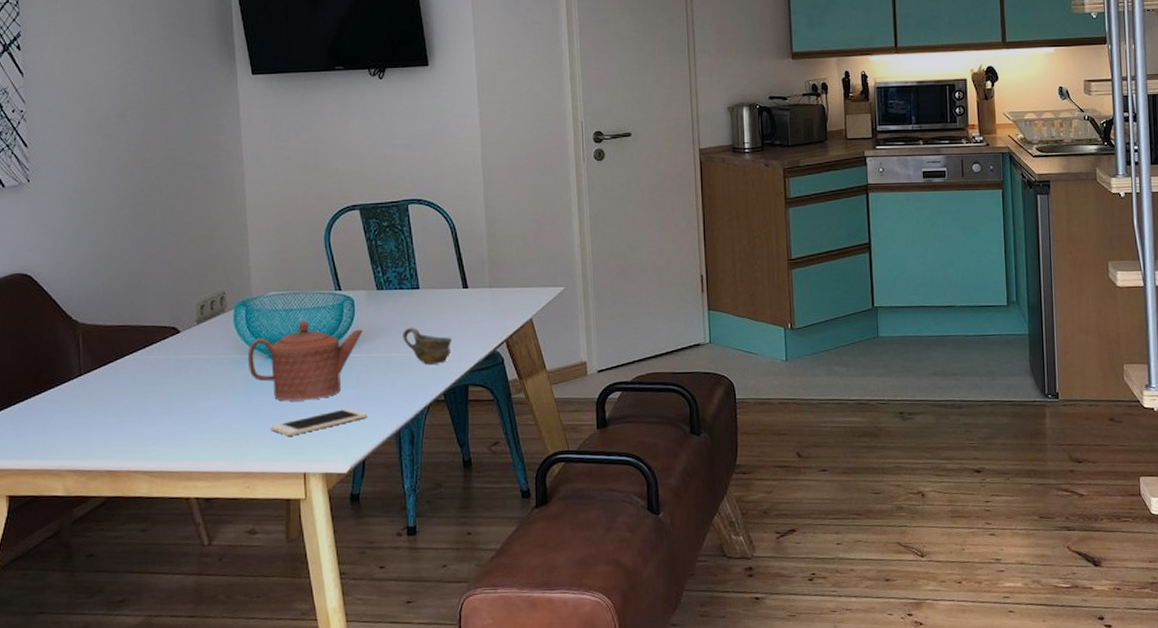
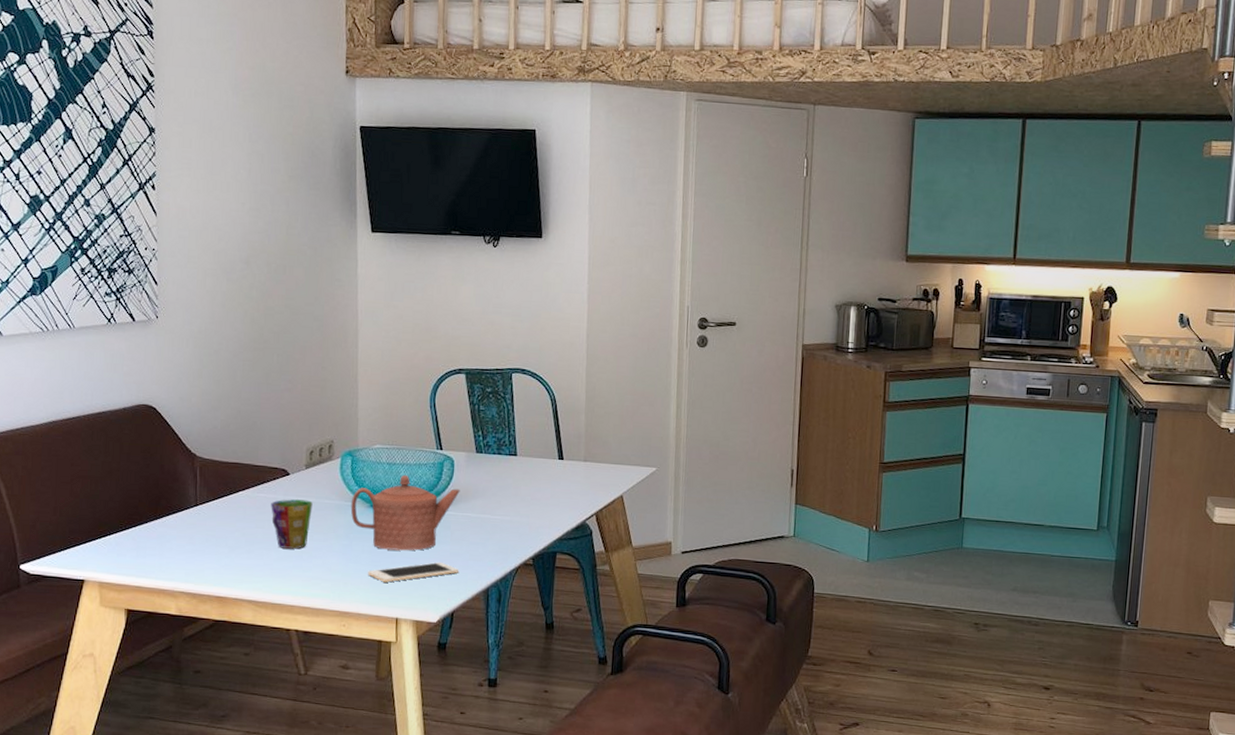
cup: none [162,357,207,412] -> present [271,499,313,549]
cup: present [403,327,453,365] -> none [497,491,545,530]

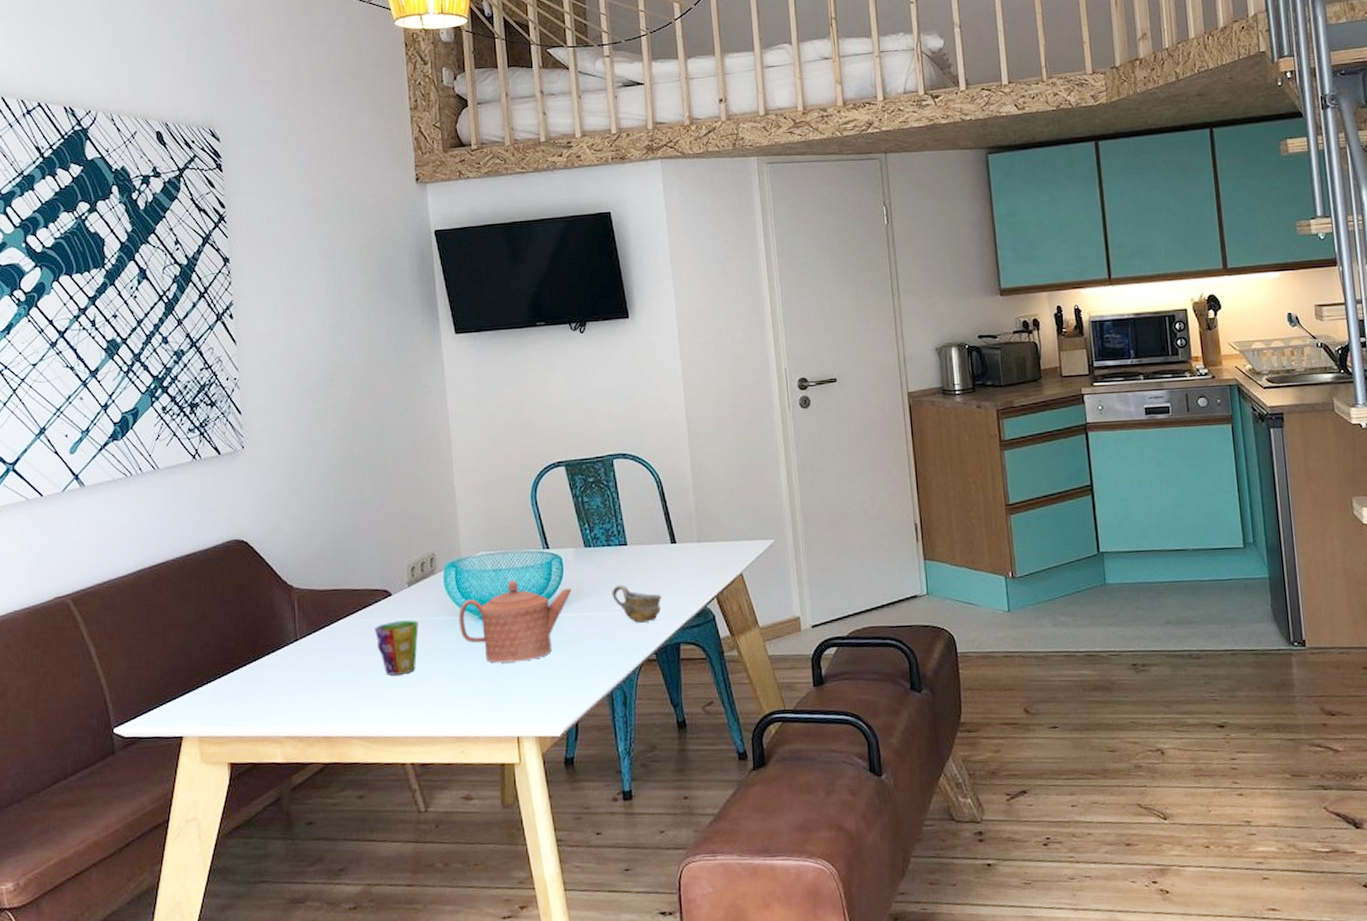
cell phone: present [368,561,458,583] -> none [483,668,579,699]
cup: none [497,491,545,530] -> present [612,584,662,623]

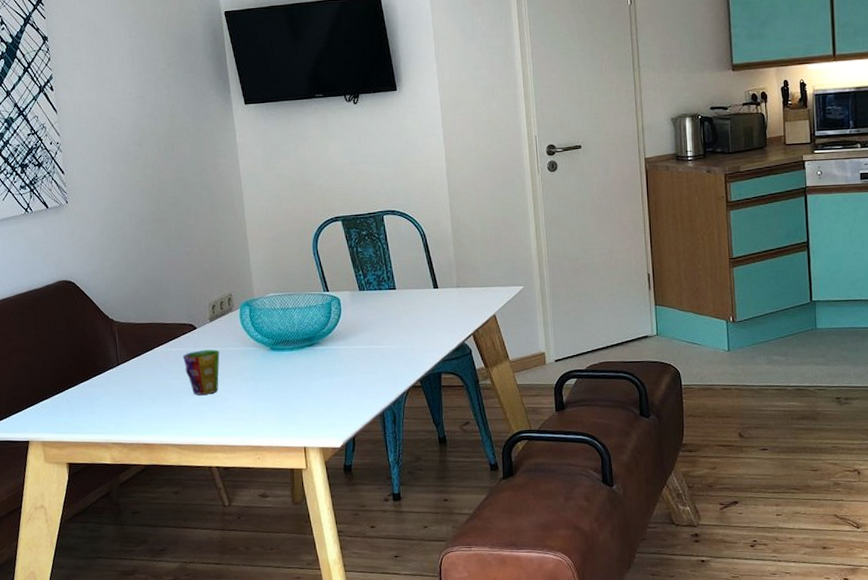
teapot: present [458,580,572,663] -> none [253,317,349,387]
cup: present [612,584,662,623] -> none [383,323,426,355]

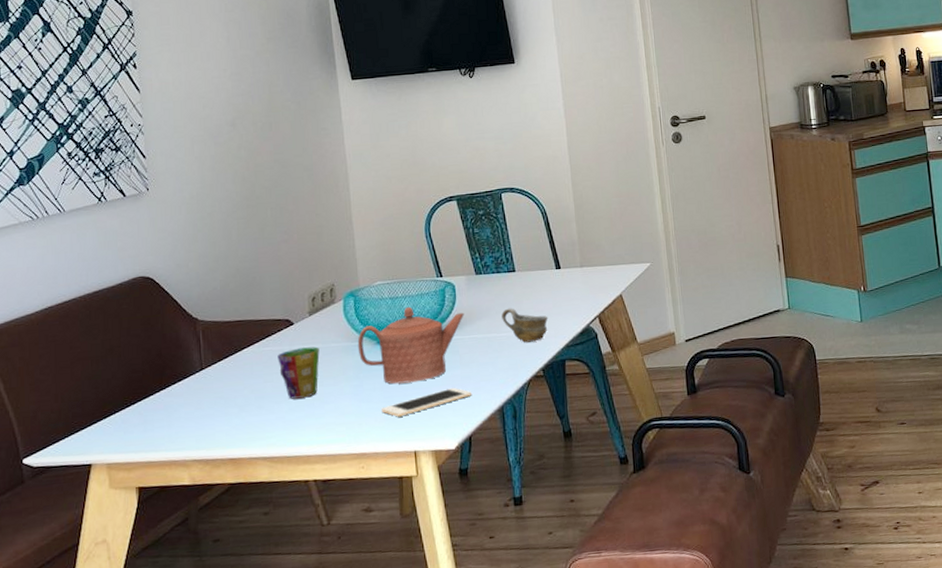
teapot: none [253,317,349,387] -> present [357,306,464,384]
cell phone: none [275,392,355,416] -> present [382,387,471,417]
cup: none [383,323,426,355] -> present [501,308,548,343]

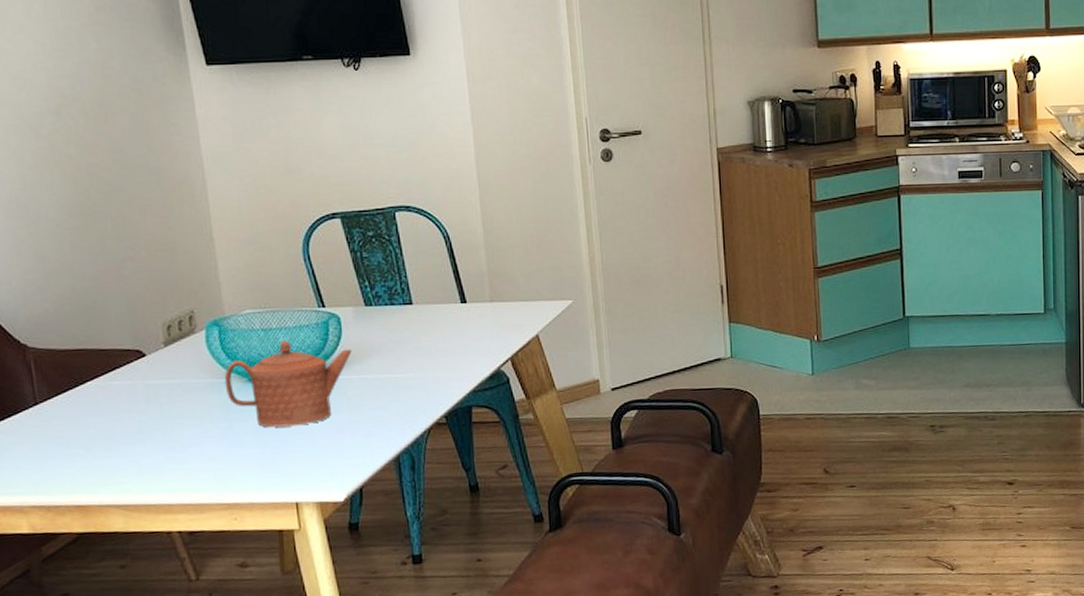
cup: present [277,346,320,399] -> none [128,382,179,441]
cell phone: present [382,387,471,417] -> none [256,433,362,464]
cup: present [501,308,548,343] -> none [396,346,452,386]

